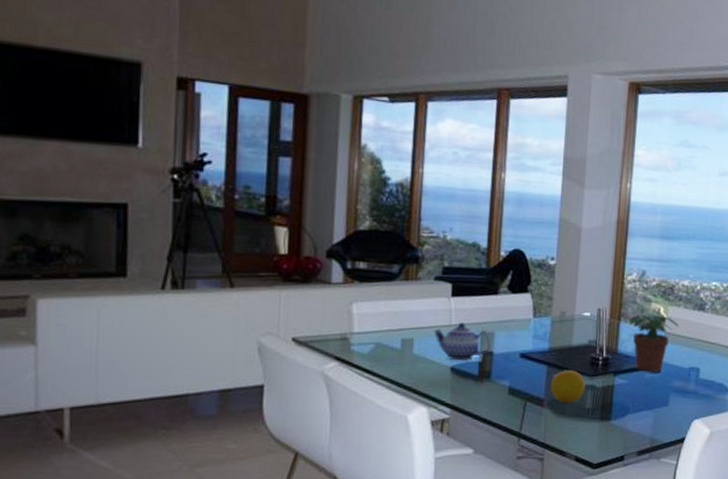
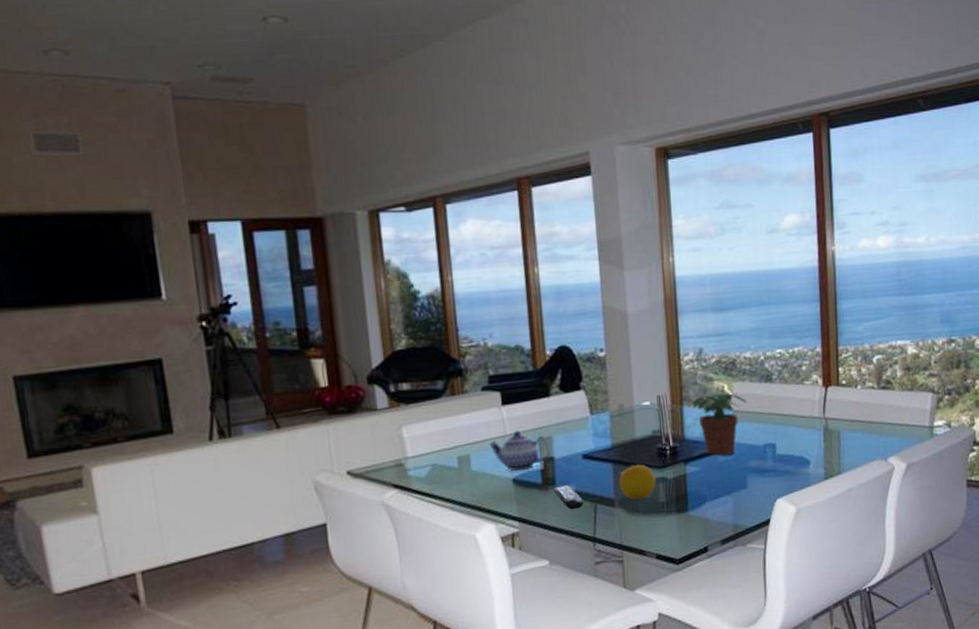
remote control: none [488,380,515,404] -> present [553,485,584,510]

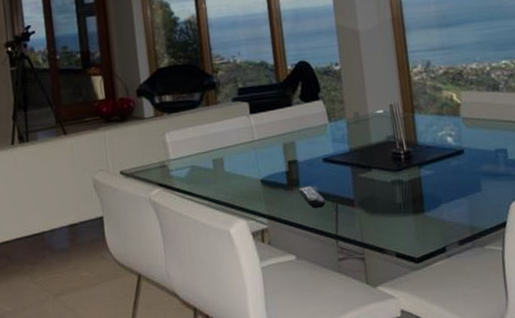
teapot: present [489,430,550,472] -> none [239,136,294,173]
fruit: present [618,464,656,500] -> none [357,167,393,201]
potted plant: present [692,393,747,456] -> none [423,101,476,160]

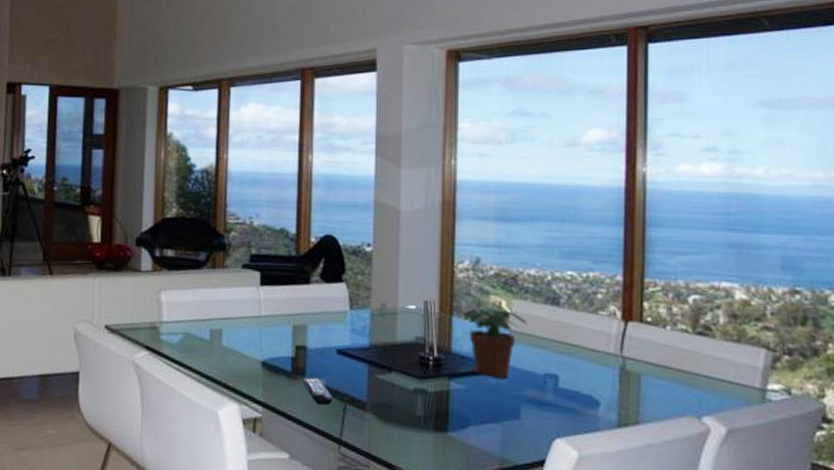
potted plant: none [423,101,476,160] -> present [463,308,527,378]

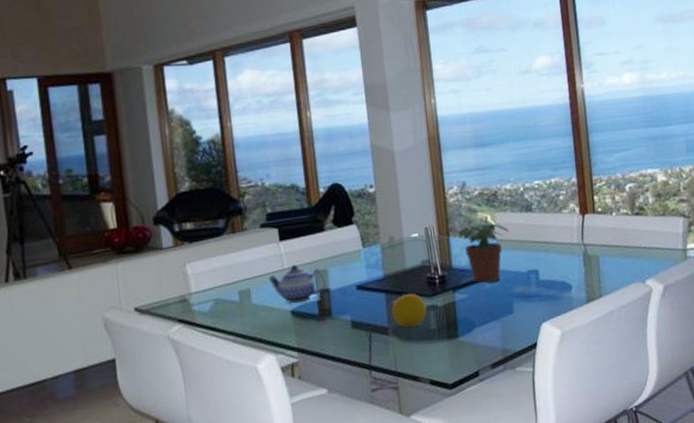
teapot: none [243,313,304,355] -> present [268,264,326,304]
remote control: present [302,377,333,406] -> none [329,315,359,339]
fruit: none [373,369,415,409] -> present [391,293,427,328]

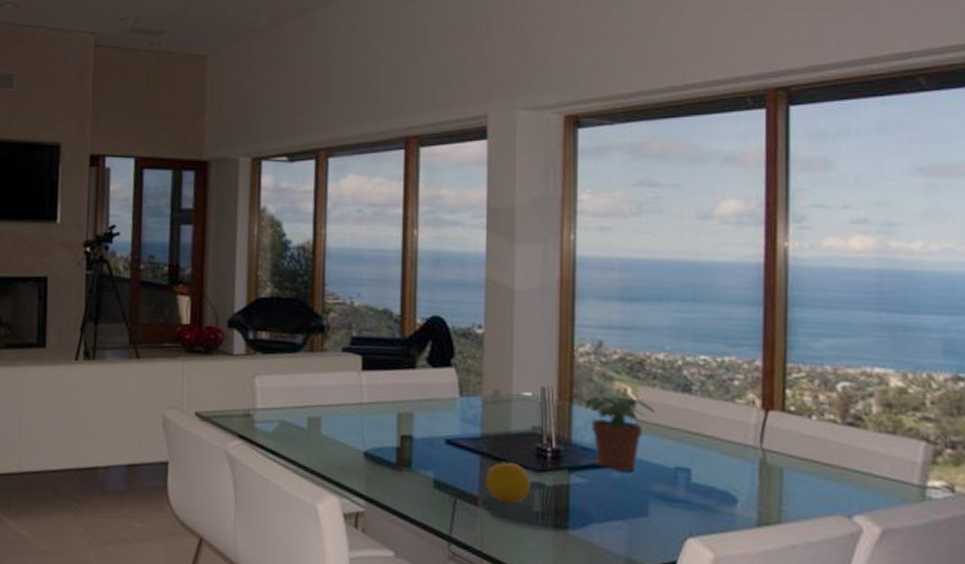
teapot: present [268,264,326,304] -> none [343,400,409,446]

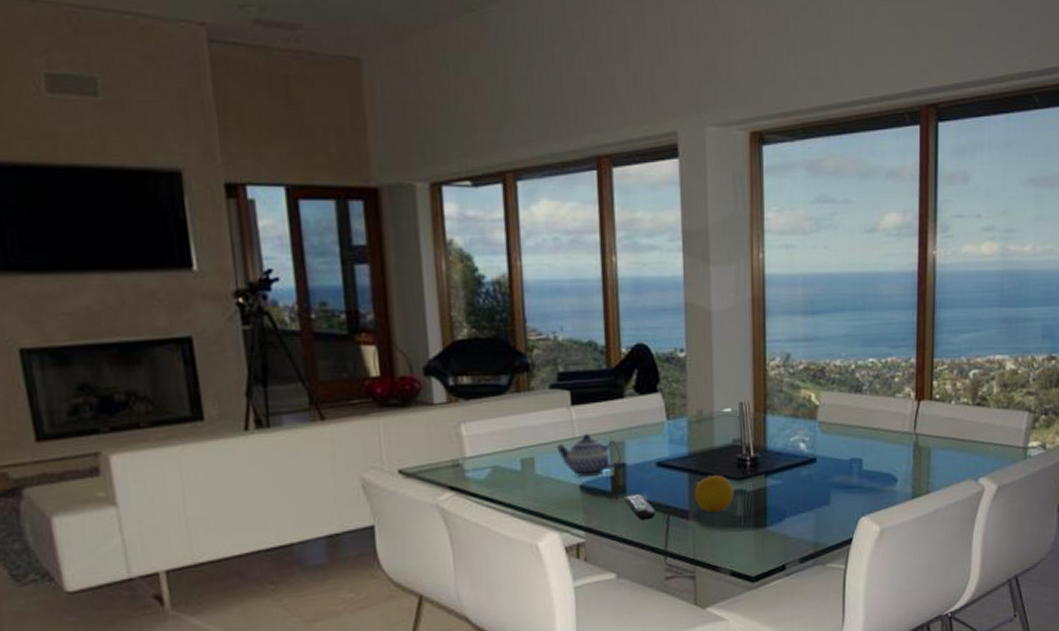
teapot: none [343,400,409,446] -> present [556,433,622,478]
remote control: none [408,469,441,500] -> present [623,494,655,521]
potted plant: present [584,396,656,472] -> none [776,402,835,469]

